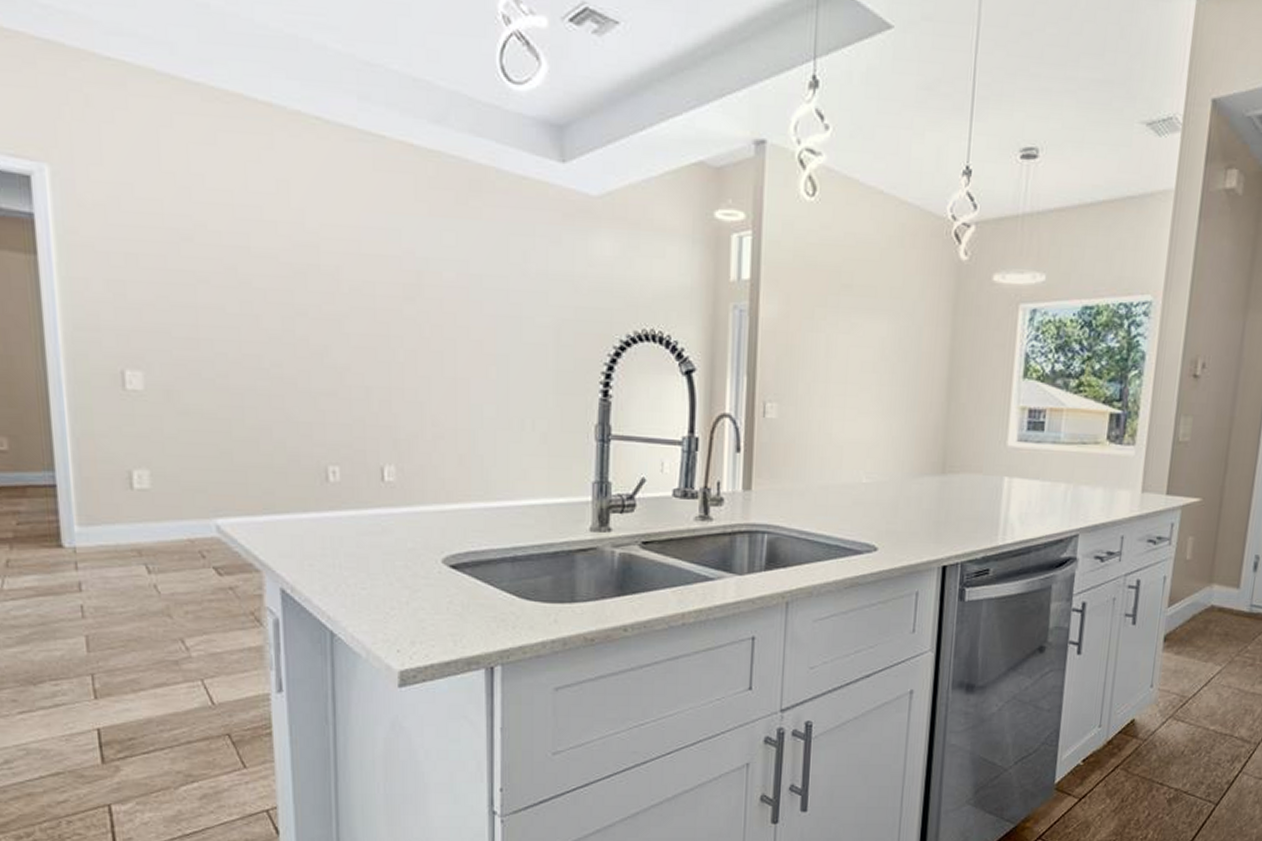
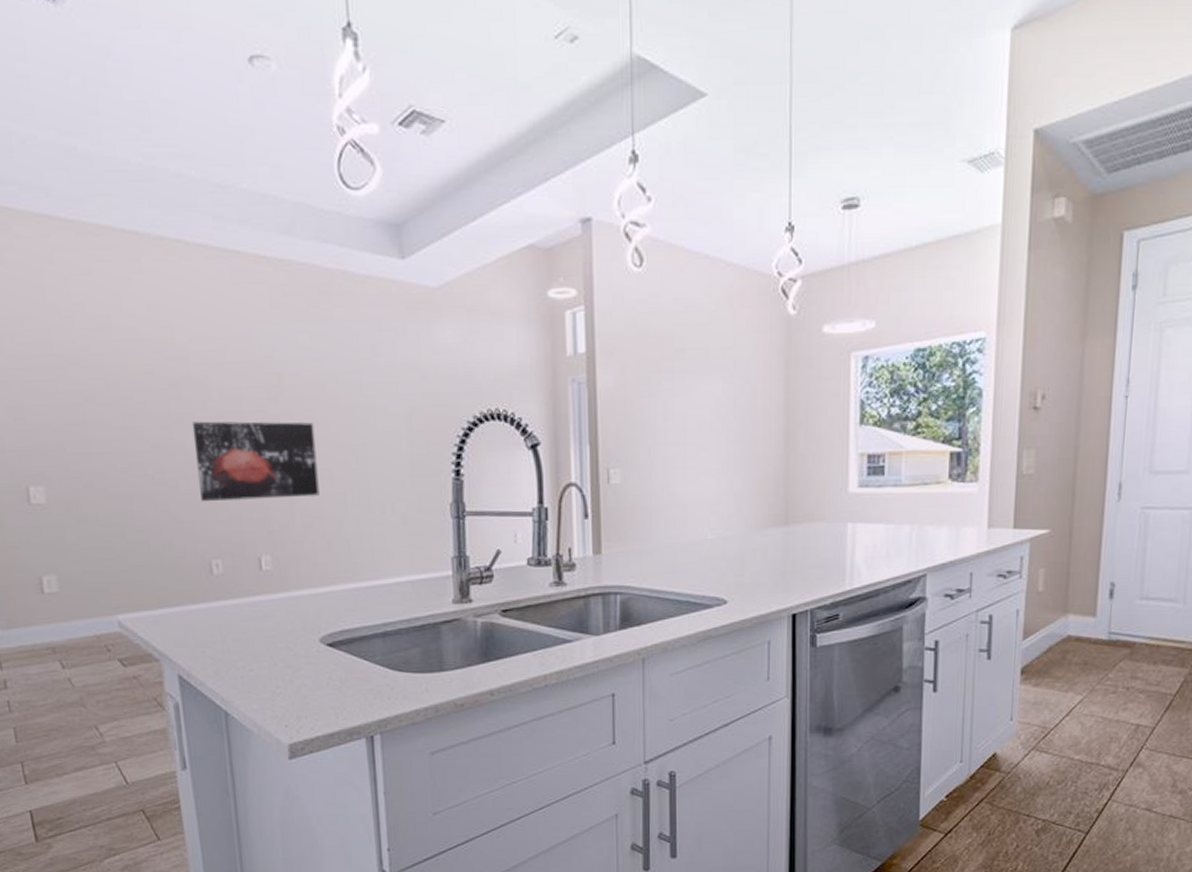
wall art: none [317,314,454,406] -> present [192,421,320,501]

